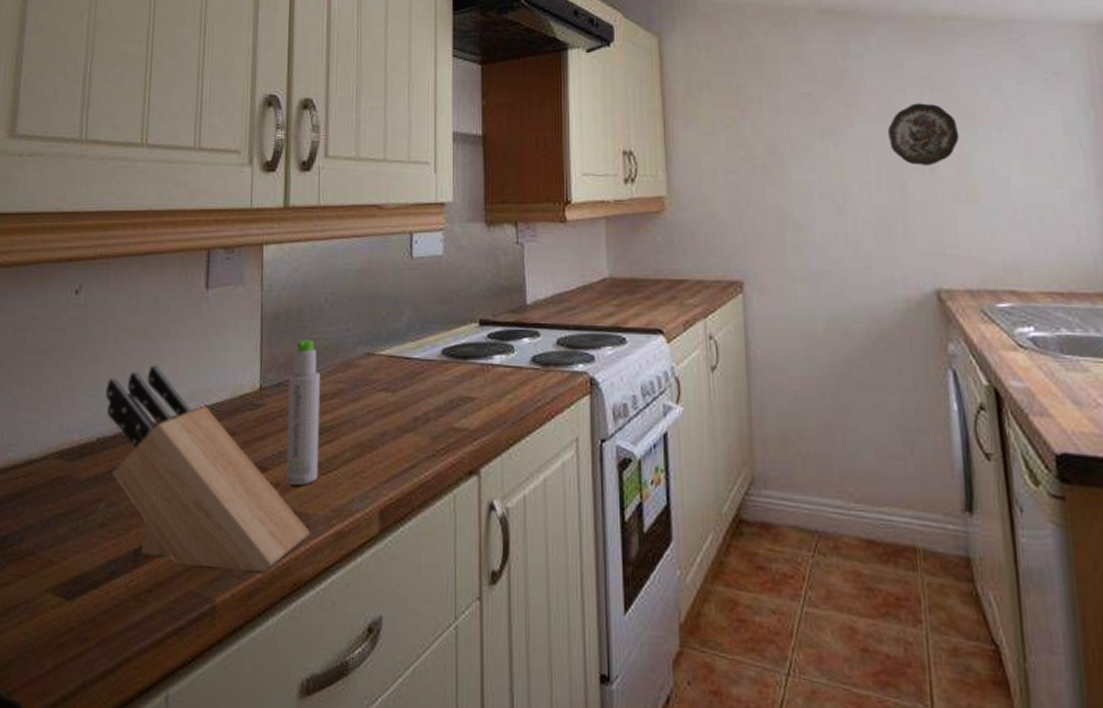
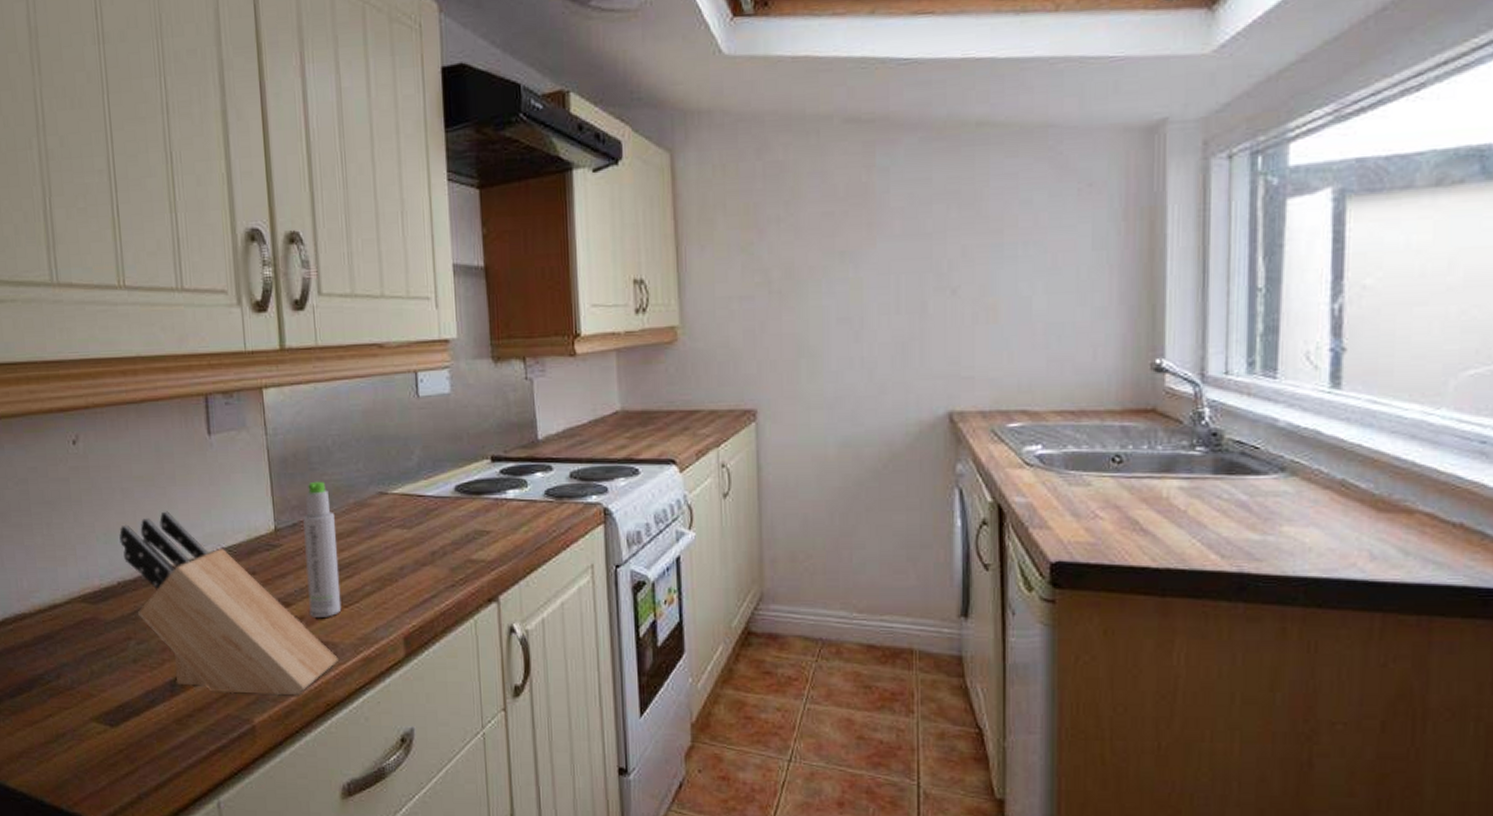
decorative plate: present [887,103,960,165] -> none [910,219,984,286]

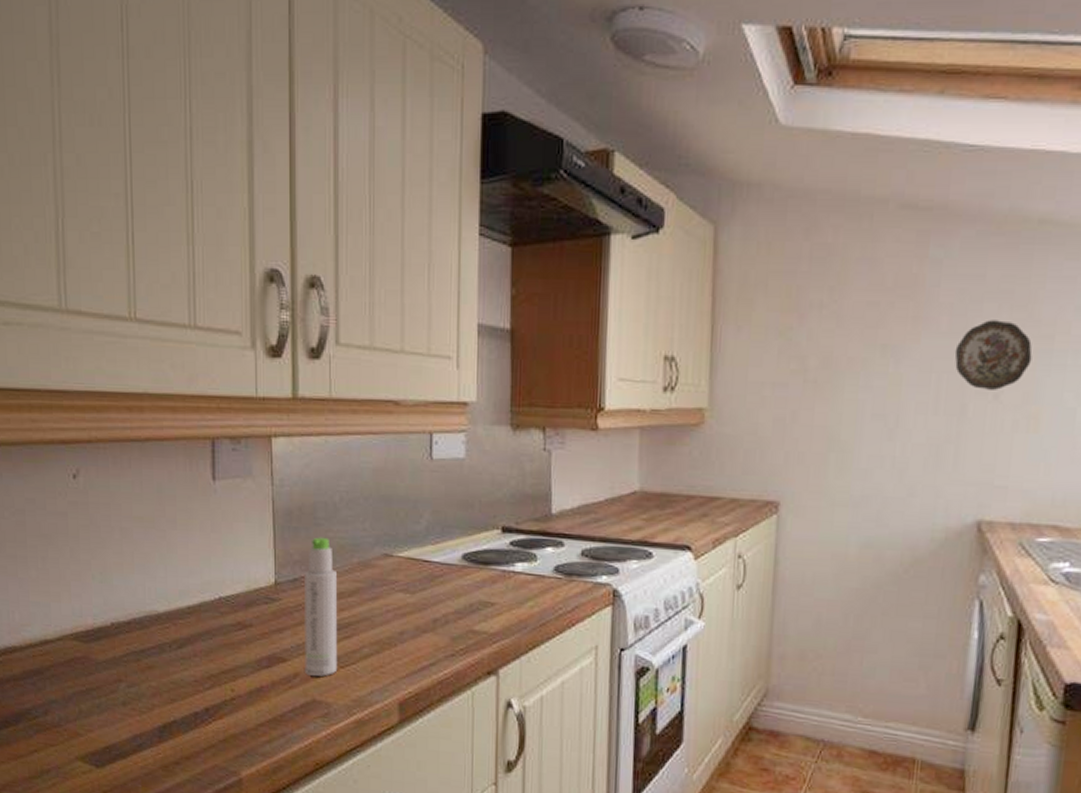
knife block: present [119,511,338,695] -> none [116,554,331,751]
decorative plate: none [910,219,984,286] -> present [954,320,1033,390]

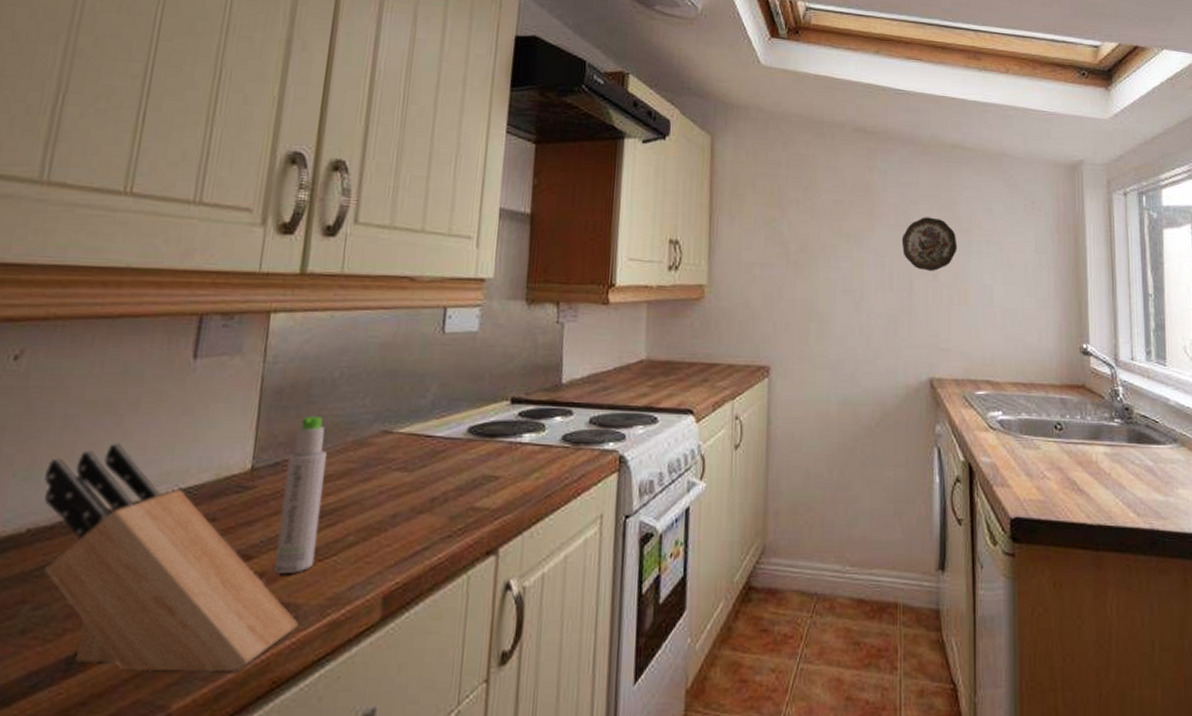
knife block: none [116,554,331,751] -> present [44,443,298,672]

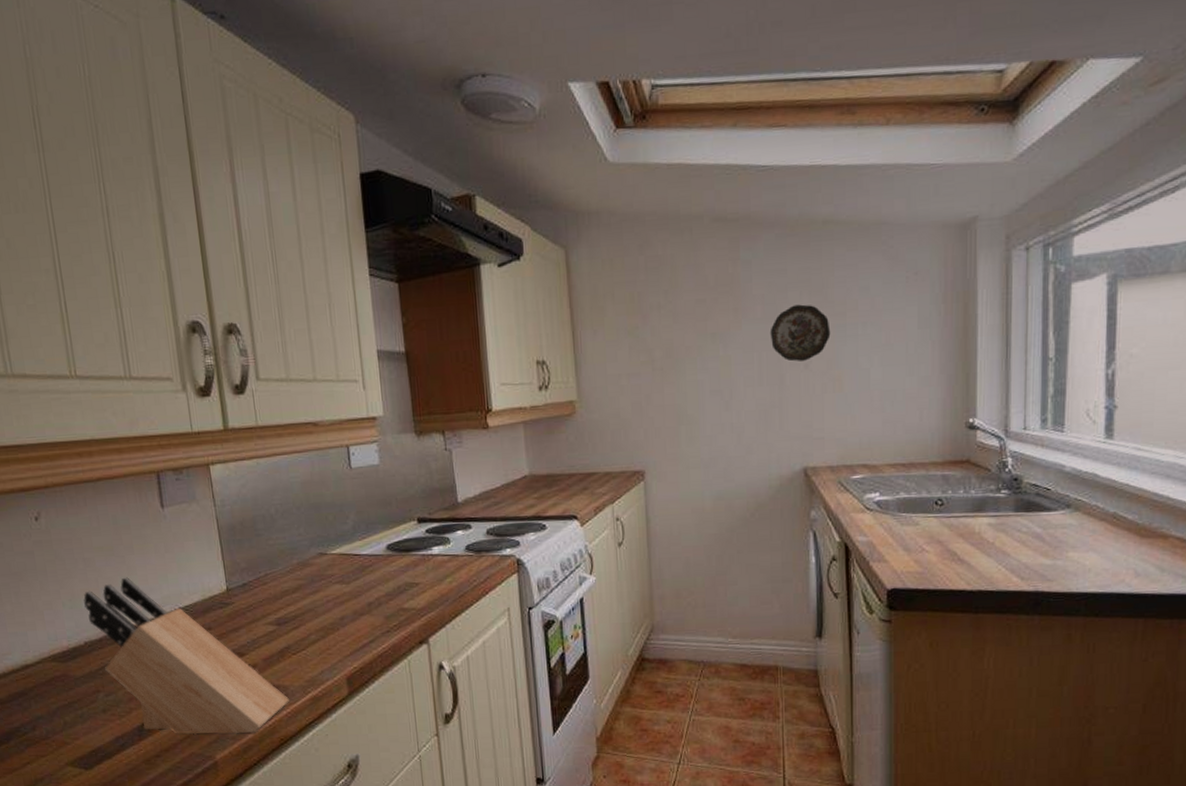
bottle: present [274,415,327,573] -> none [252,545,290,665]

